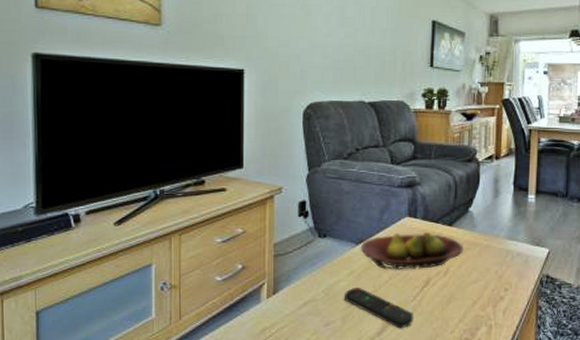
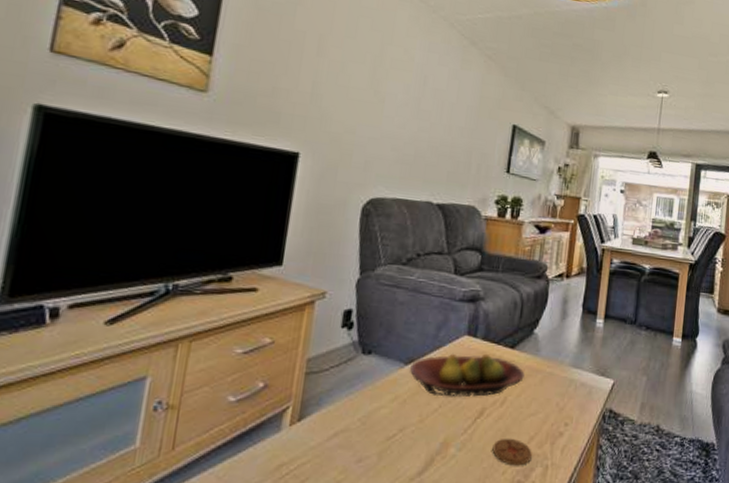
remote control: present [345,287,415,329] -> none [384,415,463,468]
coaster: none [440,302,476,326] -> present [492,438,532,466]

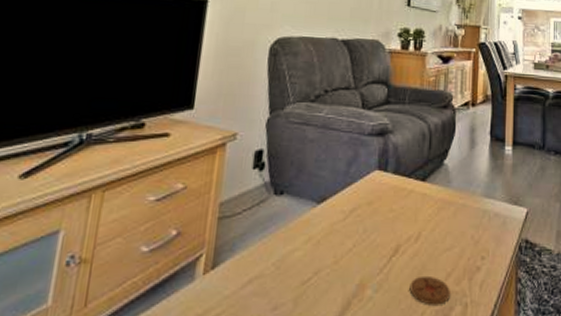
fruit bowl: present [410,353,525,398] -> none [322,187,437,236]

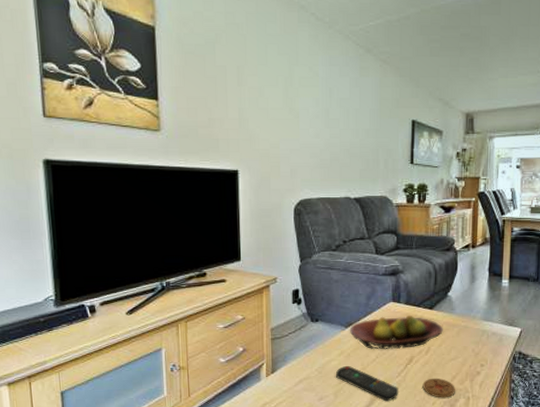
remote control: none [299,257,380,312] -> present [336,365,400,402]
fruit bowl: none [322,187,437,236] -> present [350,315,443,350]

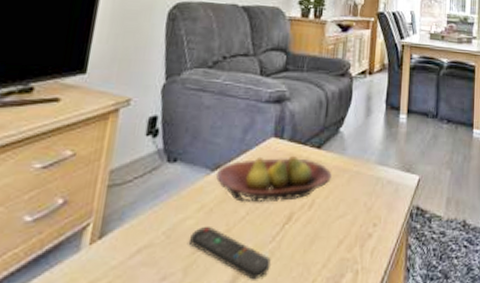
coaster: present [422,378,455,398] -> none [301,243,342,273]

